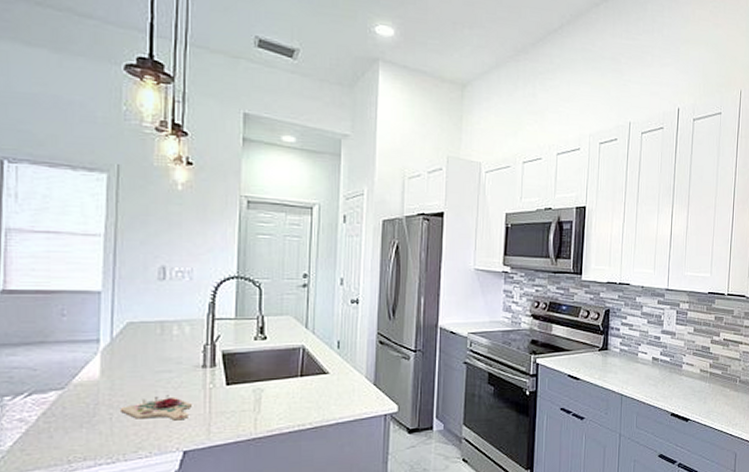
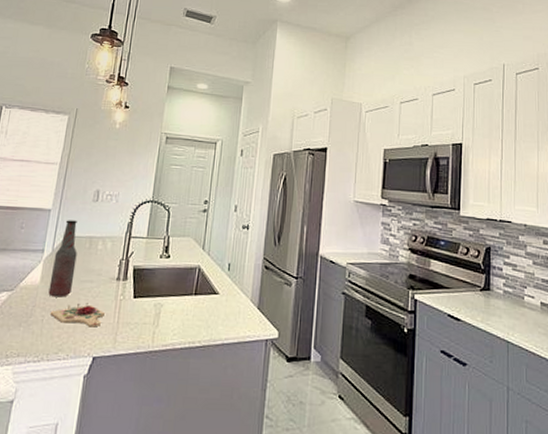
bottle: none [114,303,146,392] -> present [48,220,77,297]

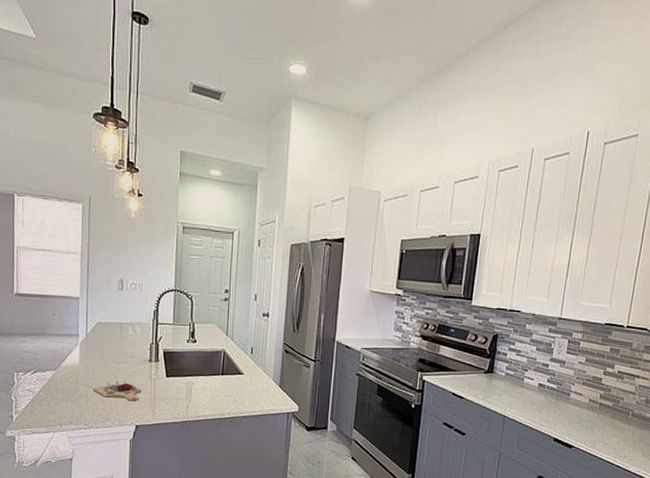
bottle: present [48,220,77,297] -> none [88,307,110,376]

